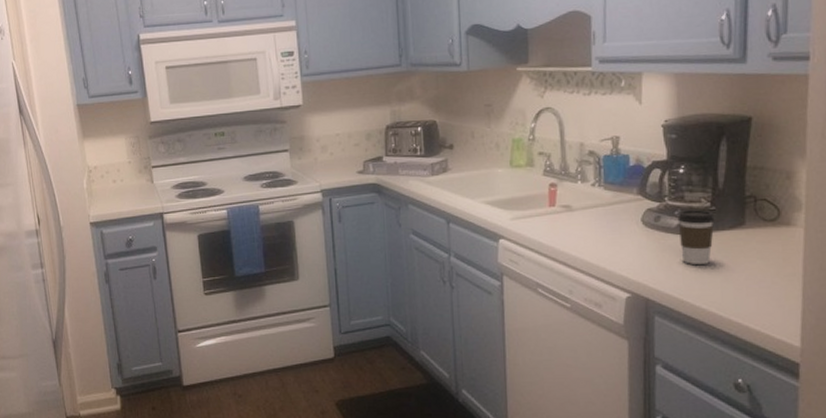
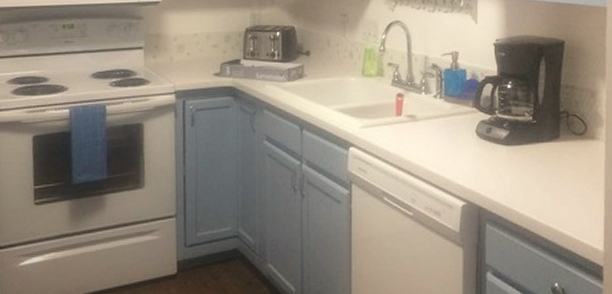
coffee cup: present [677,210,715,264] -> none [505,123,536,174]

